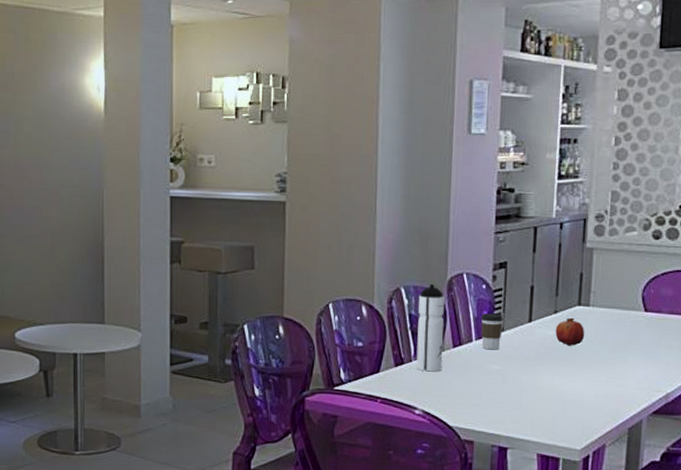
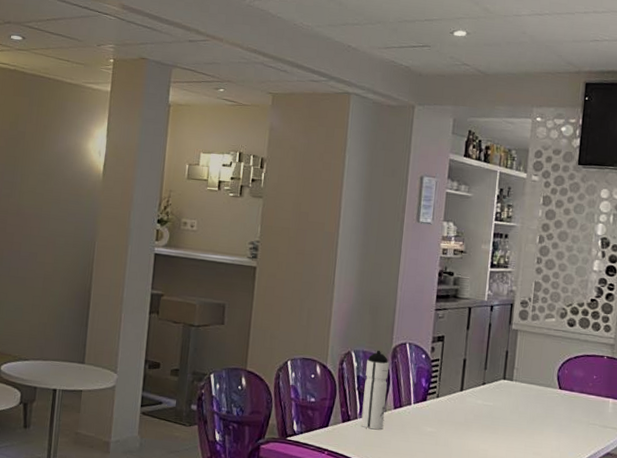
coffee cup: present [480,313,503,350] -> none [419,380,439,414]
fruit: present [555,317,585,346] -> none [482,389,508,415]

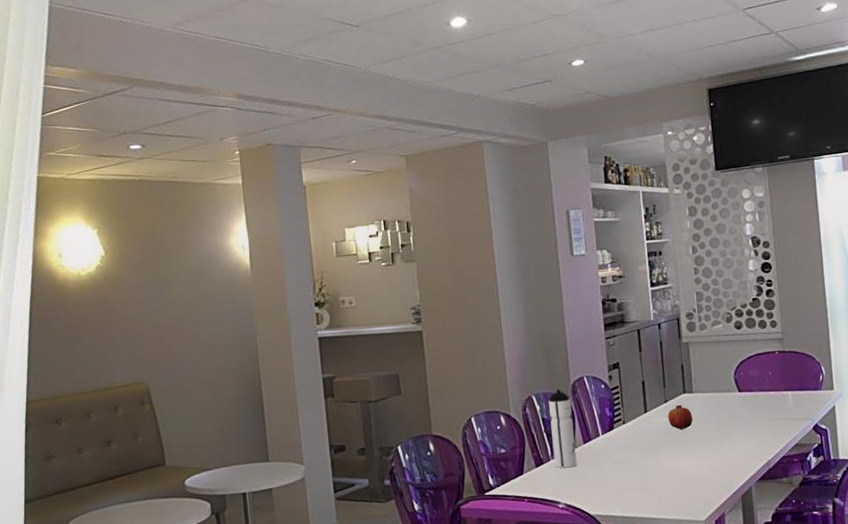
fruit: none [482,389,508,415] -> present [668,404,693,430]

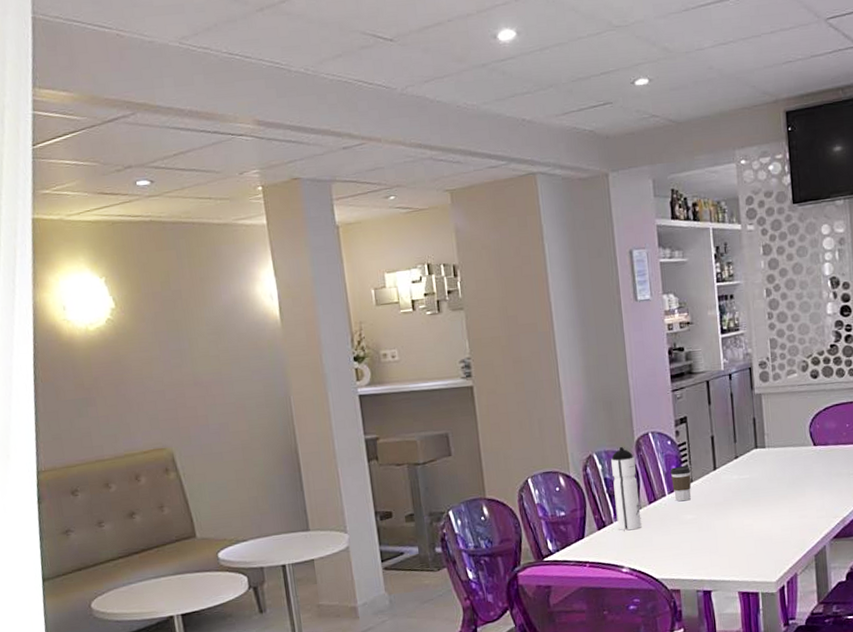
coffee cup: none [603,408,624,442] -> present [670,466,692,502]
fruit: present [668,404,693,430] -> none [738,460,765,487]

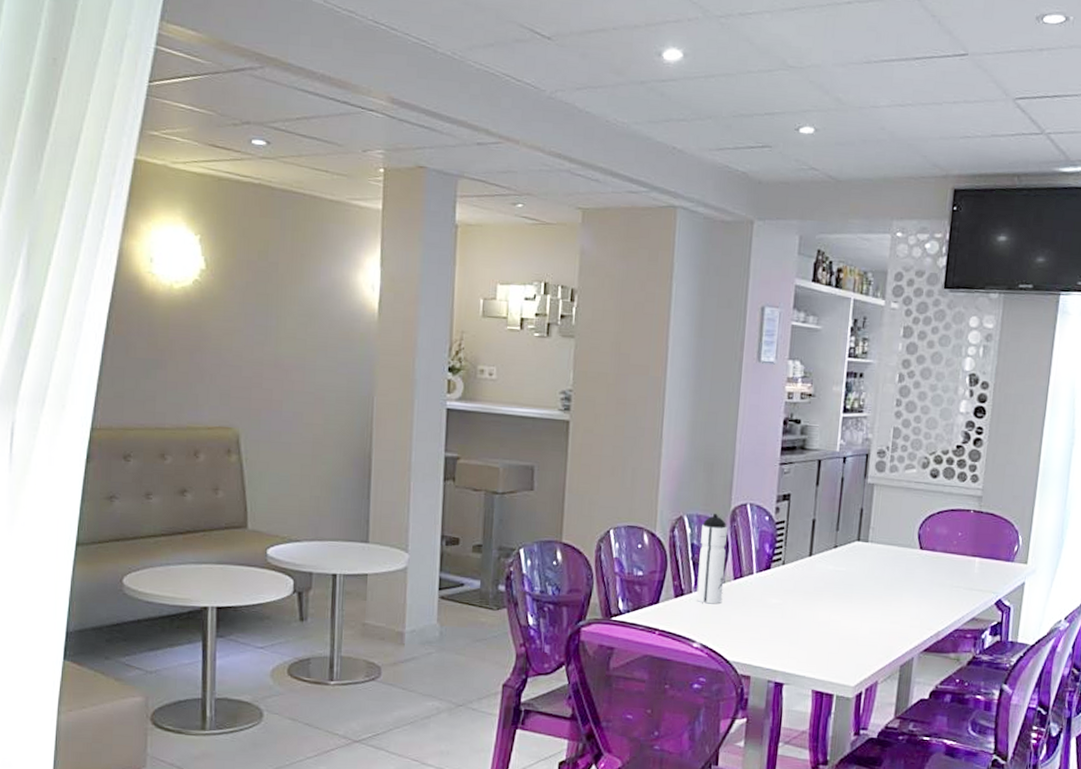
coffee cup: present [670,466,692,502] -> none [762,545,785,584]

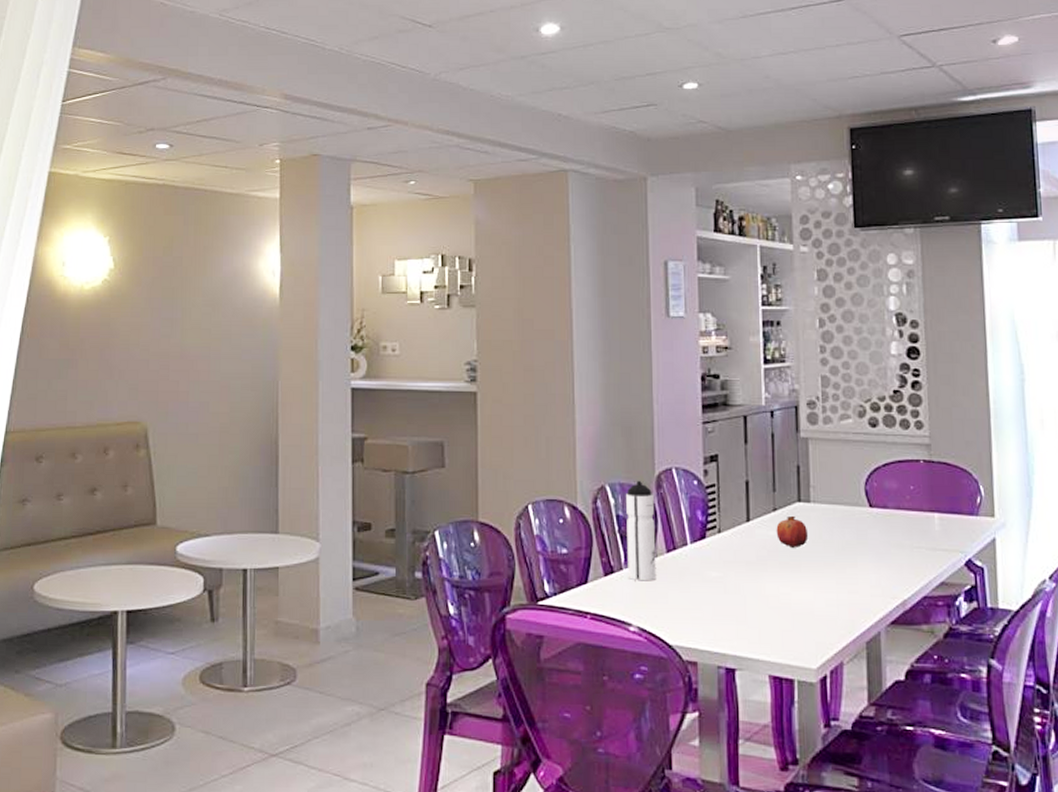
fruit: none [834,553,863,581] -> present [776,515,809,548]

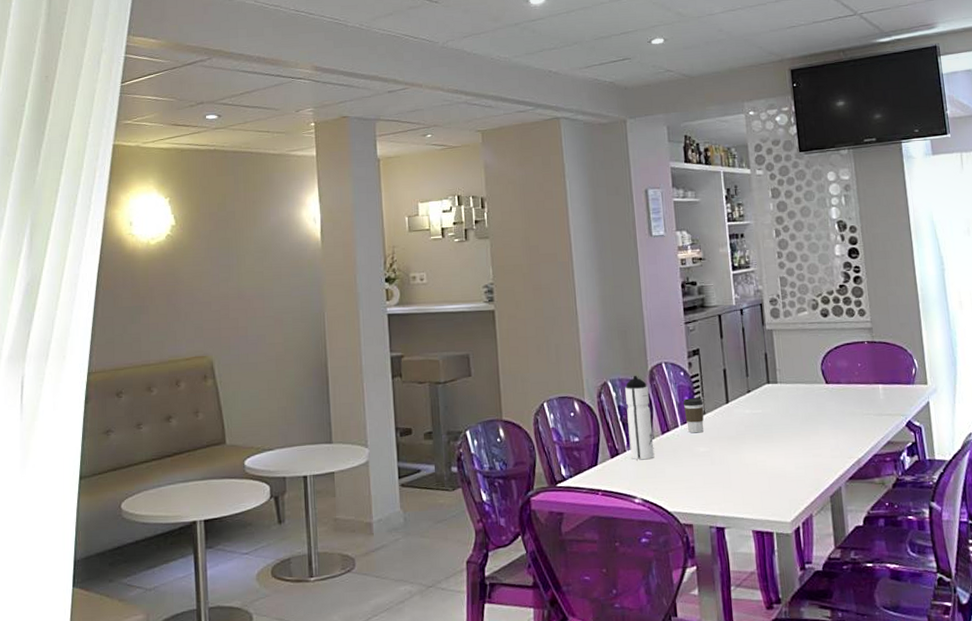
coffee cup: none [694,512,719,555] -> present [682,398,704,433]
fruit: present [776,515,809,548] -> none [751,395,778,422]

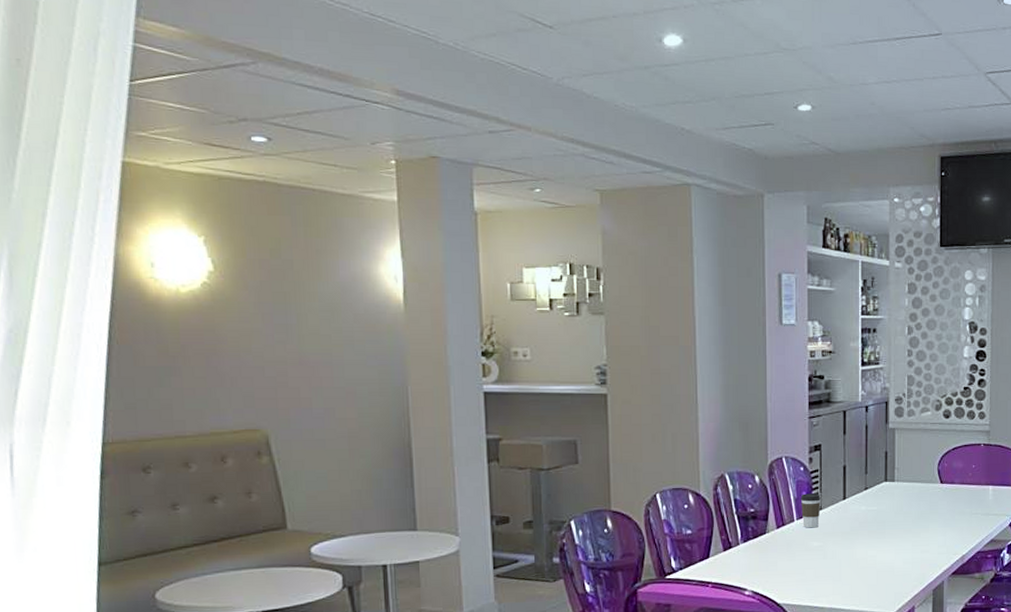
water bottle: present [625,375,655,460] -> none [743,468,768,554]

